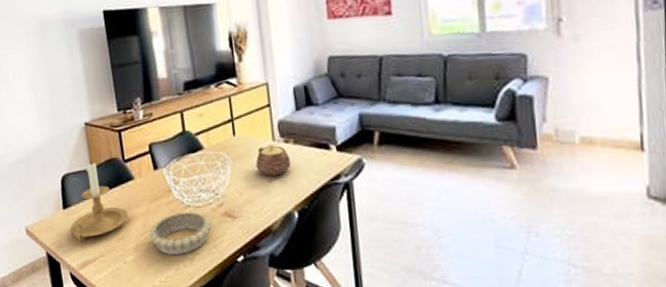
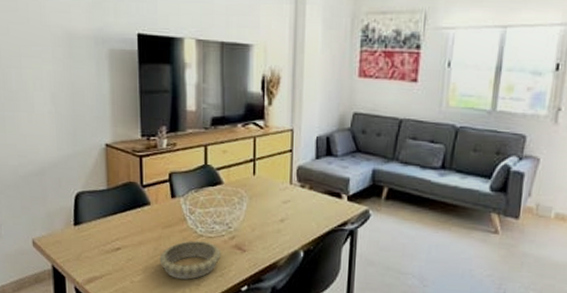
candle holder: present [69,161,128,242] -> none [79,182,140,259]
teapot: present [255,144,292,176] -> none [271,187,304,217]

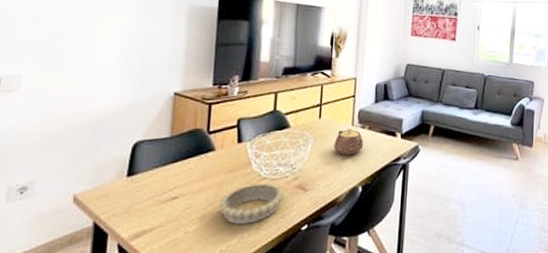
teapot: none [271,187,304,217] -> present [334,128,364,155]

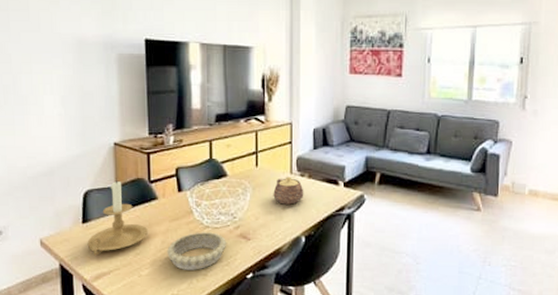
candle holder: none [129,130,201,212] -> present [87,179,148,256]

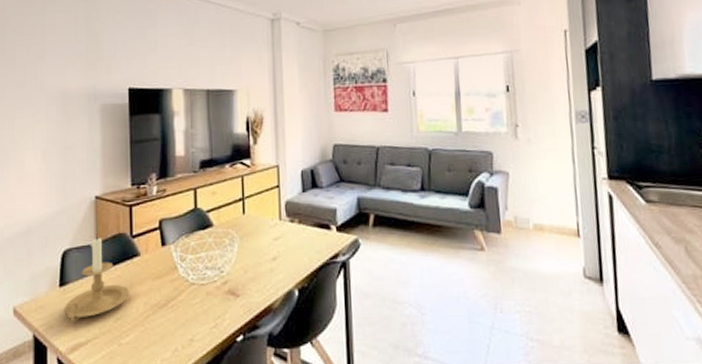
decorative bowl: present [167,232,227,270] -> none [150,290,215,335]
teapot: present [273,176,304,205] -> none [262,223,295,255]

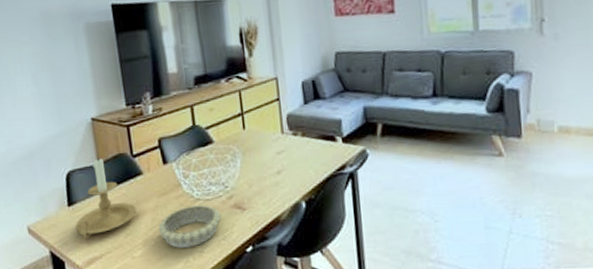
decorative bowl: none [150,290,215,335] -> present [158,205,222,248]

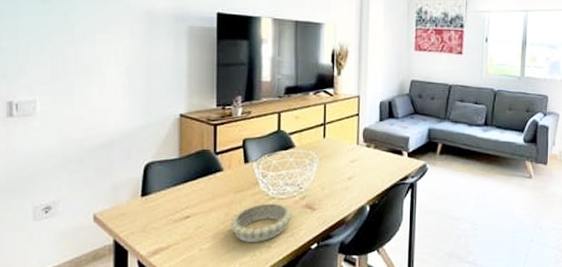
candle holder: present [75,156,136,240] -> none [145,151,211,230]

